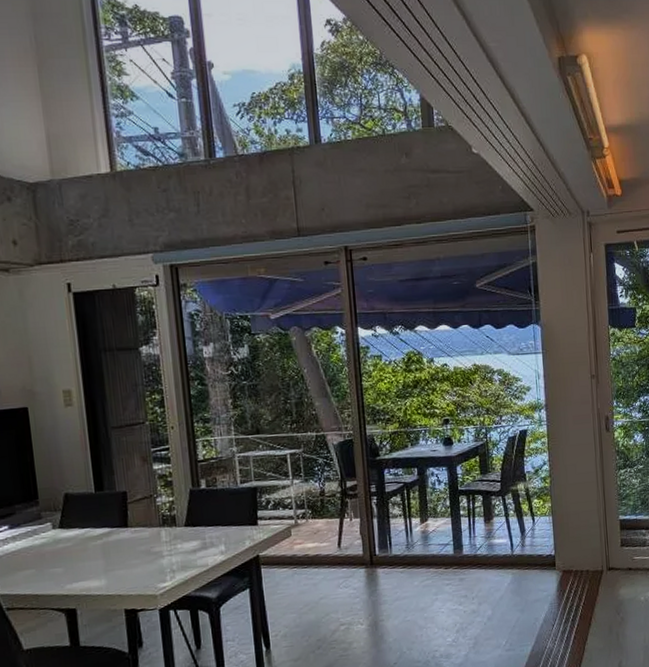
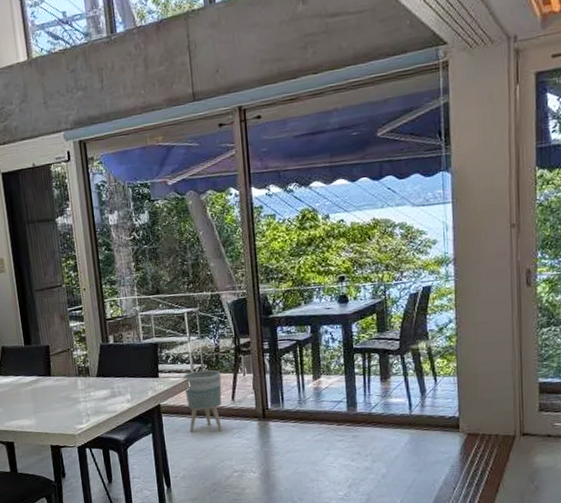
planter: none [284,515,328,585] -> present [182,370,222,433]

